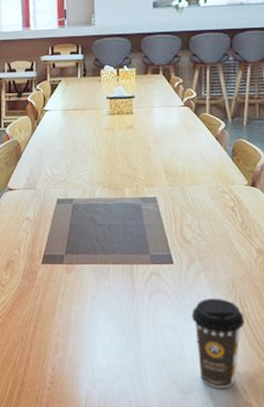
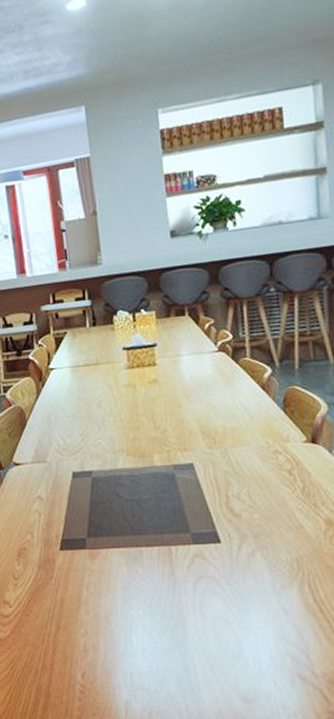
coffee cup: present [191,298,245,388] -> none [248,582,317,693]

